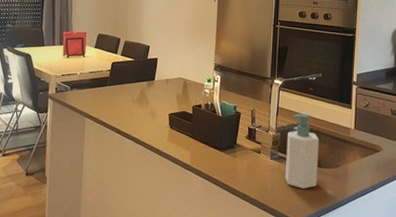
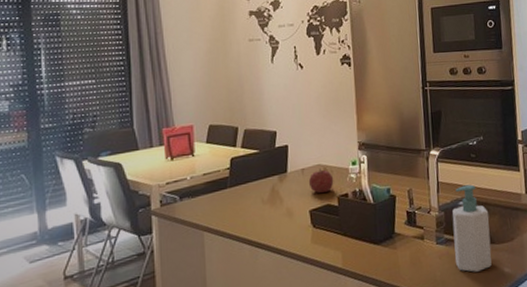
fruit: none [170,81,191,102] -> present [308,168,334,194]

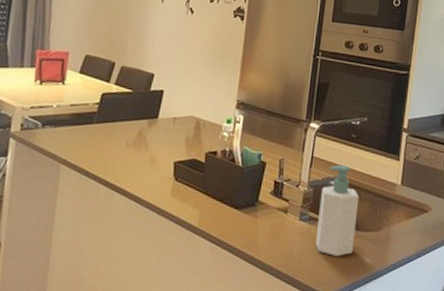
fruit: present [308,168,334,194] -> none [178,120,205,147]

